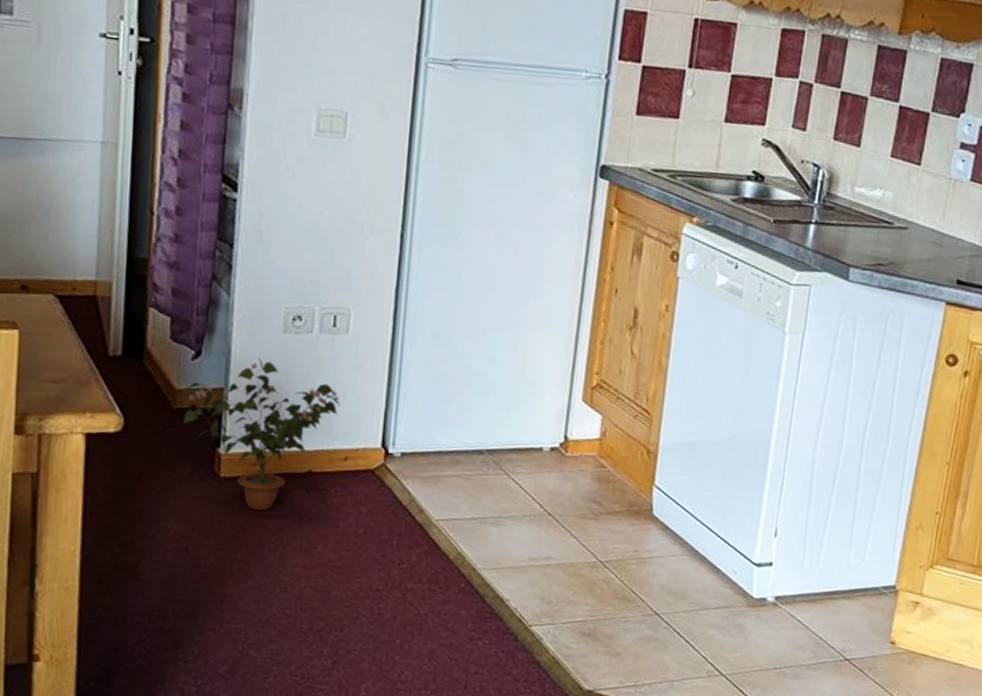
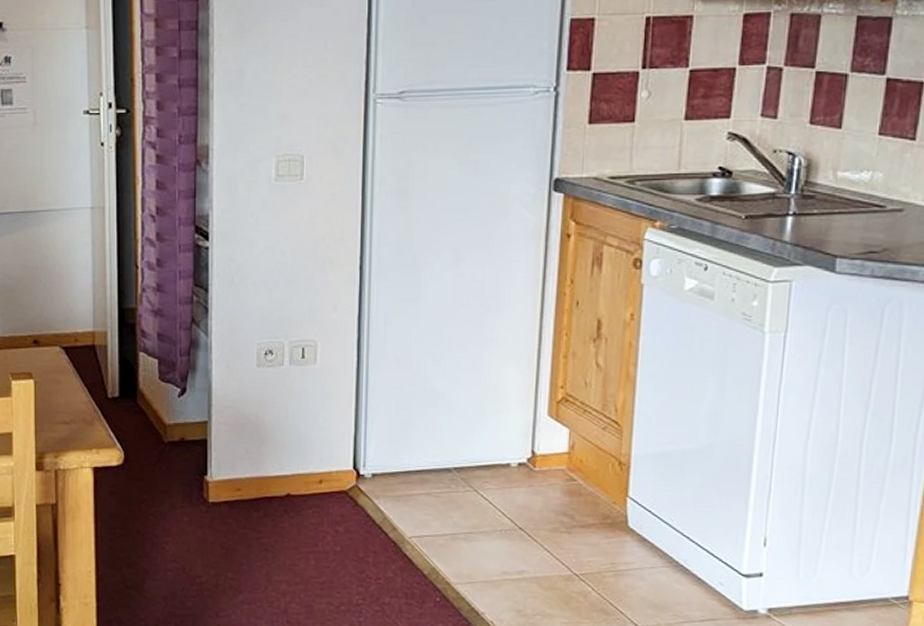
potted plant: present [182,357,341,511] -> none [173,391,313,532]

